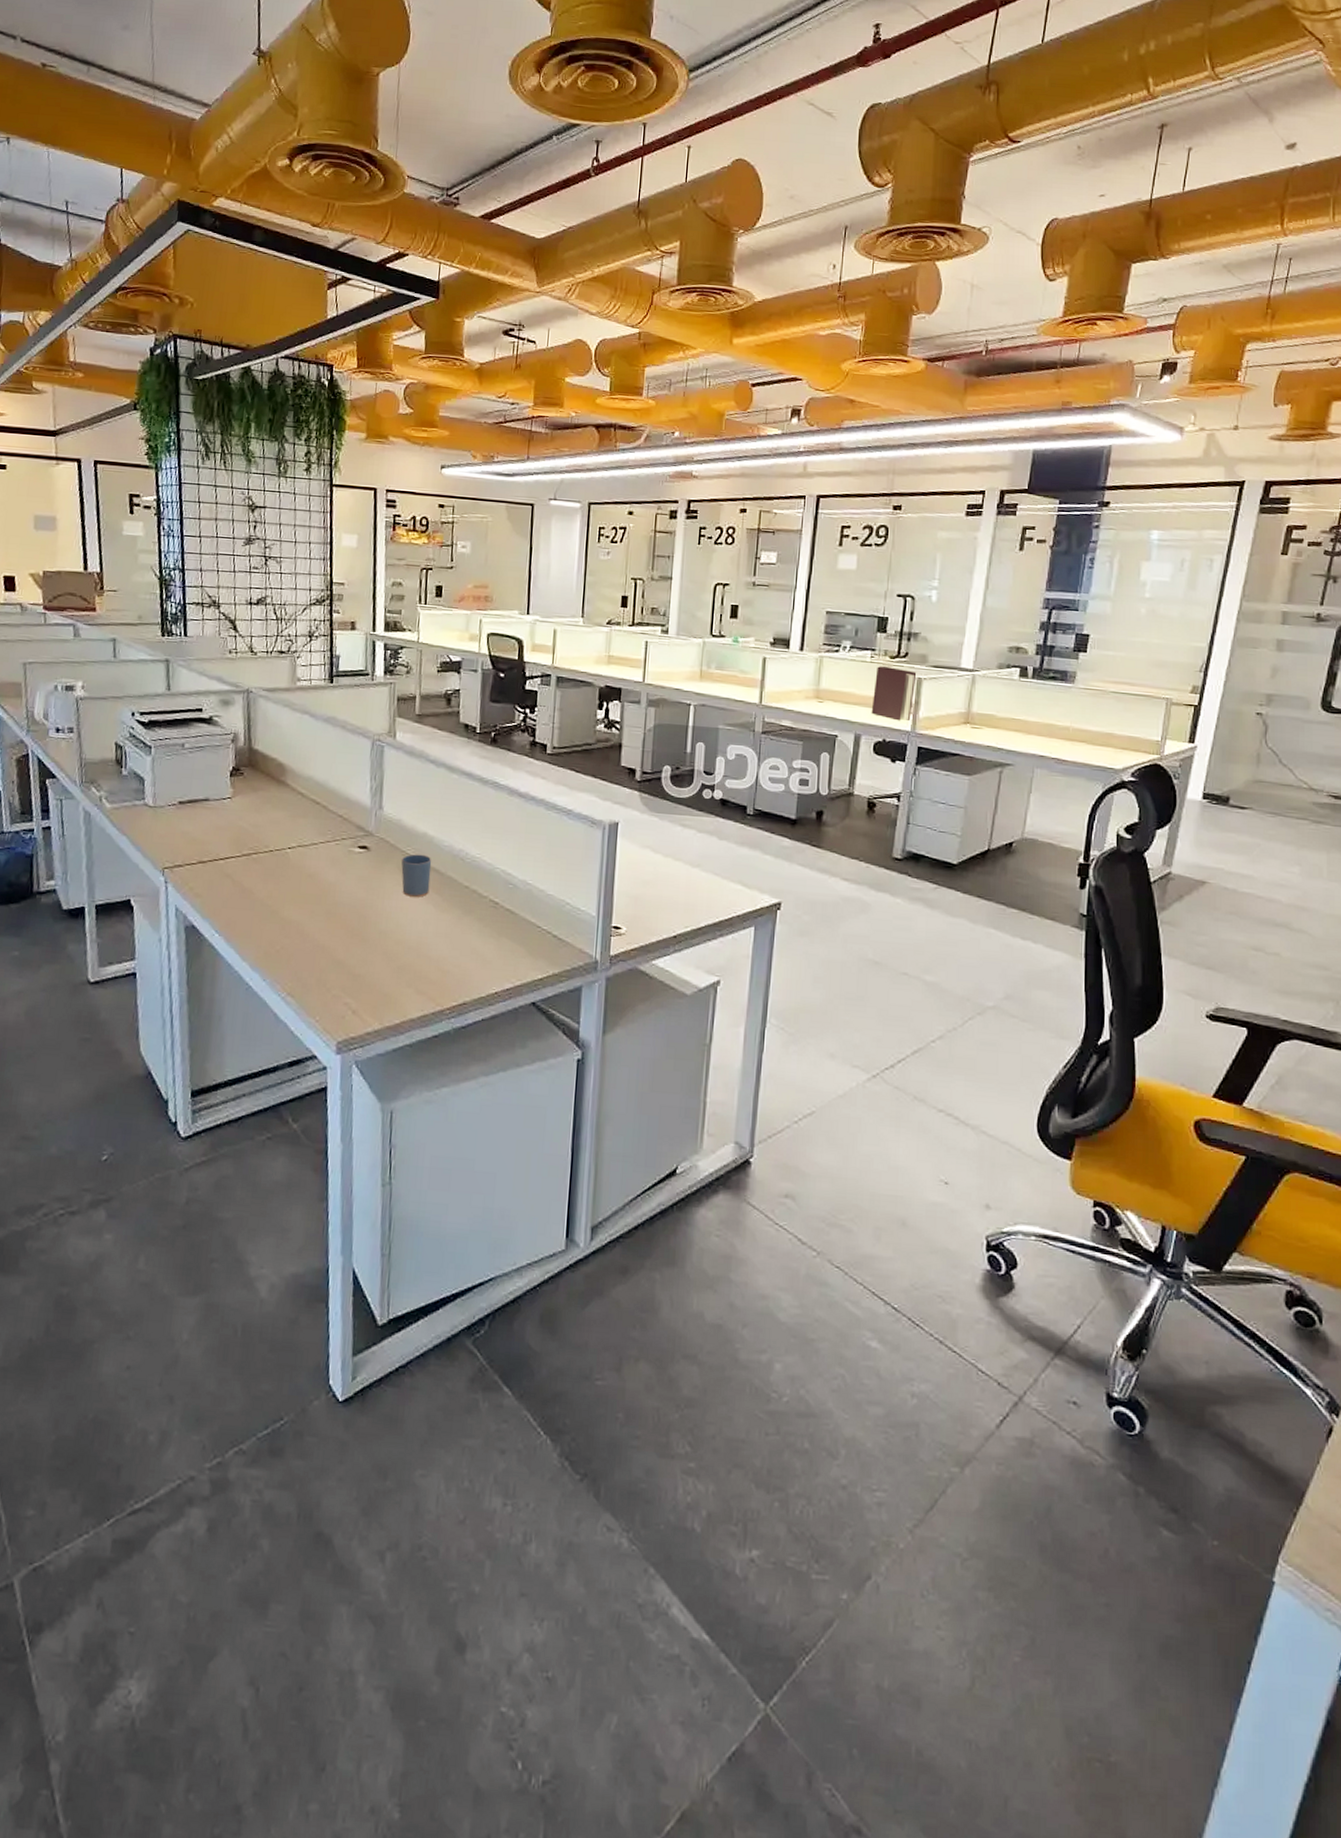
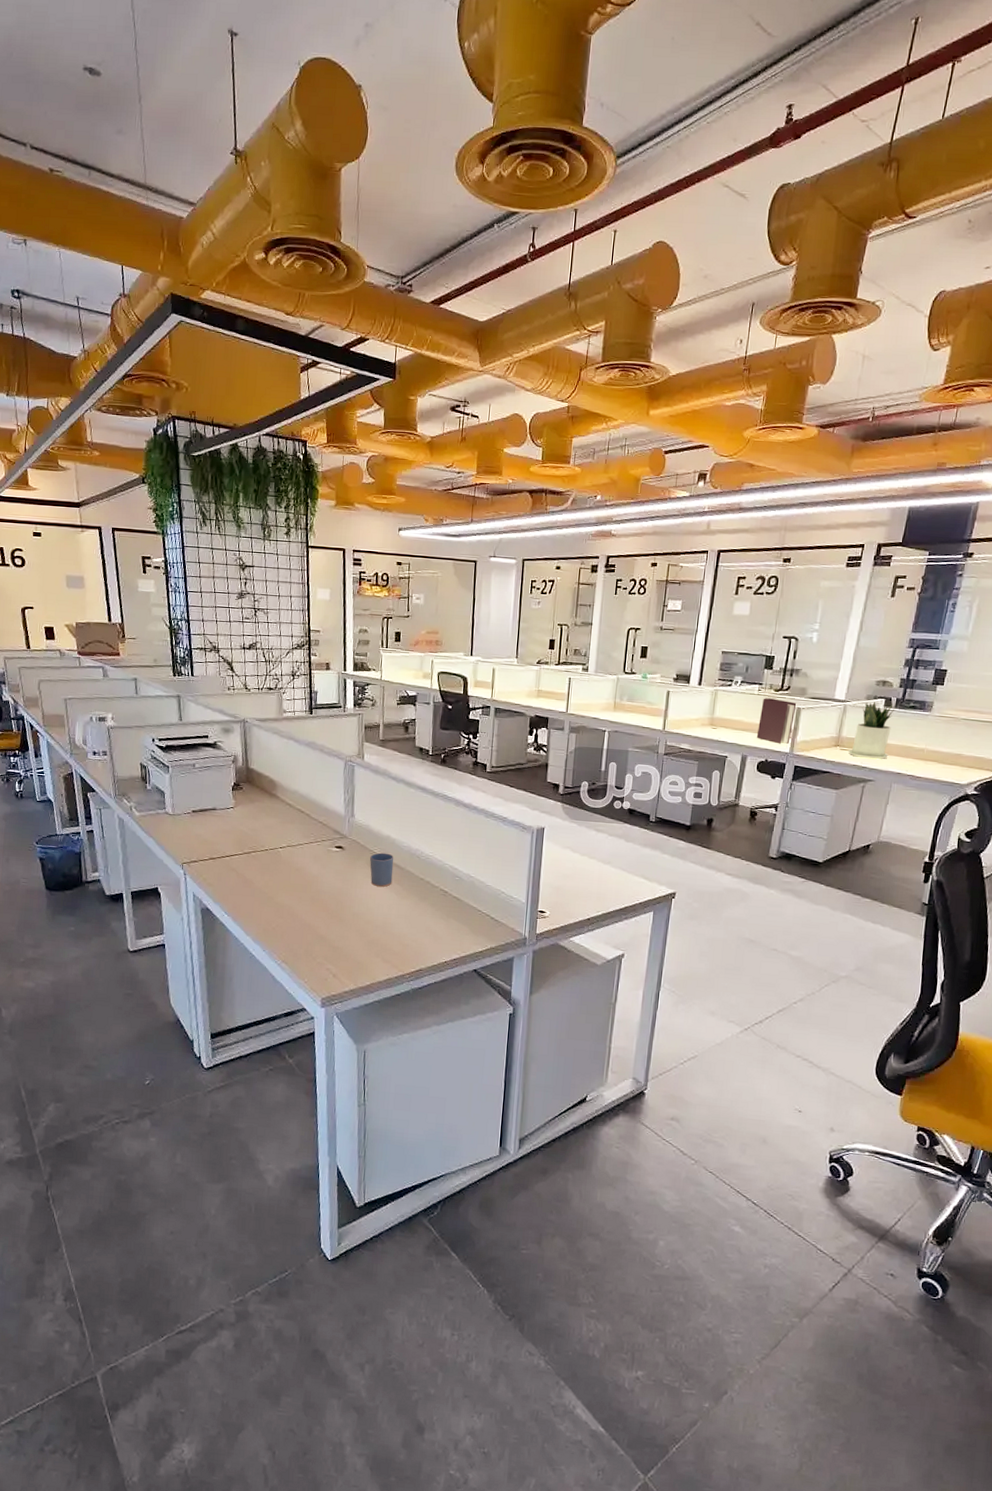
planter: none [980,671,1033,740] -> present [847,702,895,760]

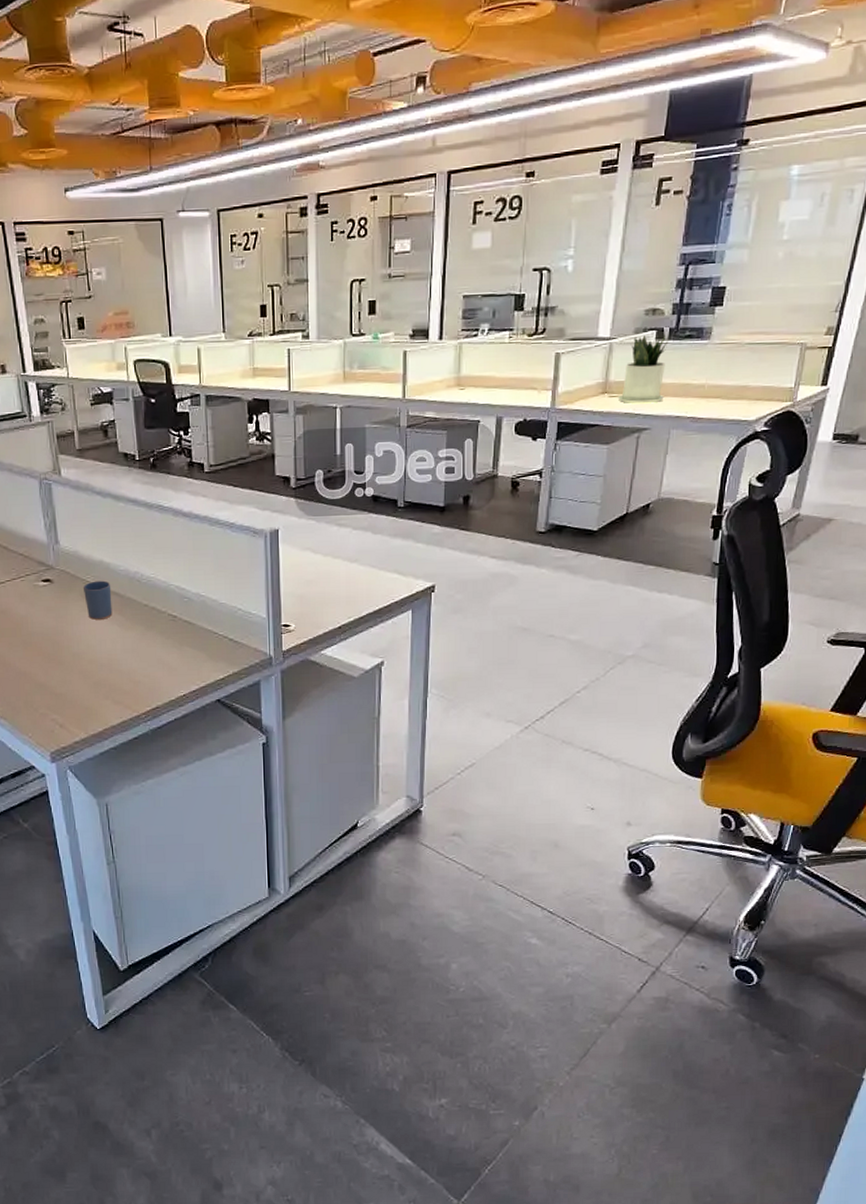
binder: present [756,697,797,744] -> none [511,344,555,399]

